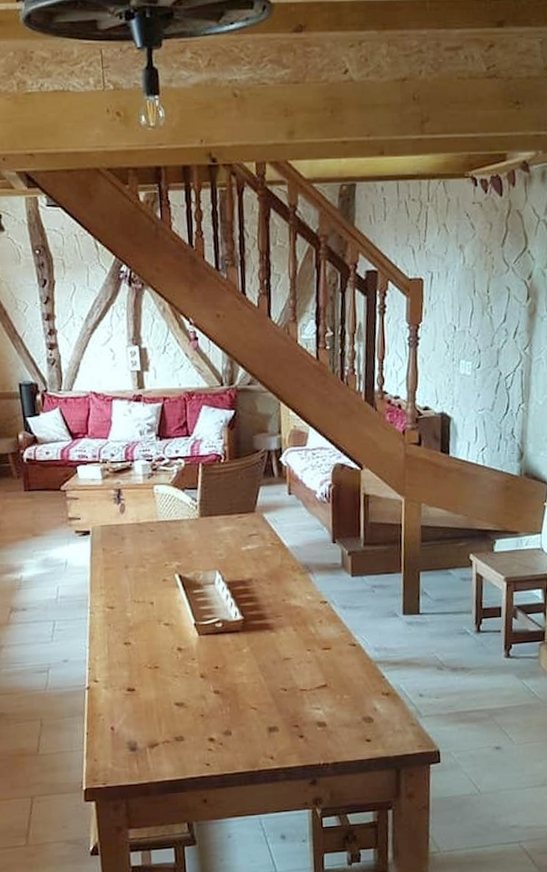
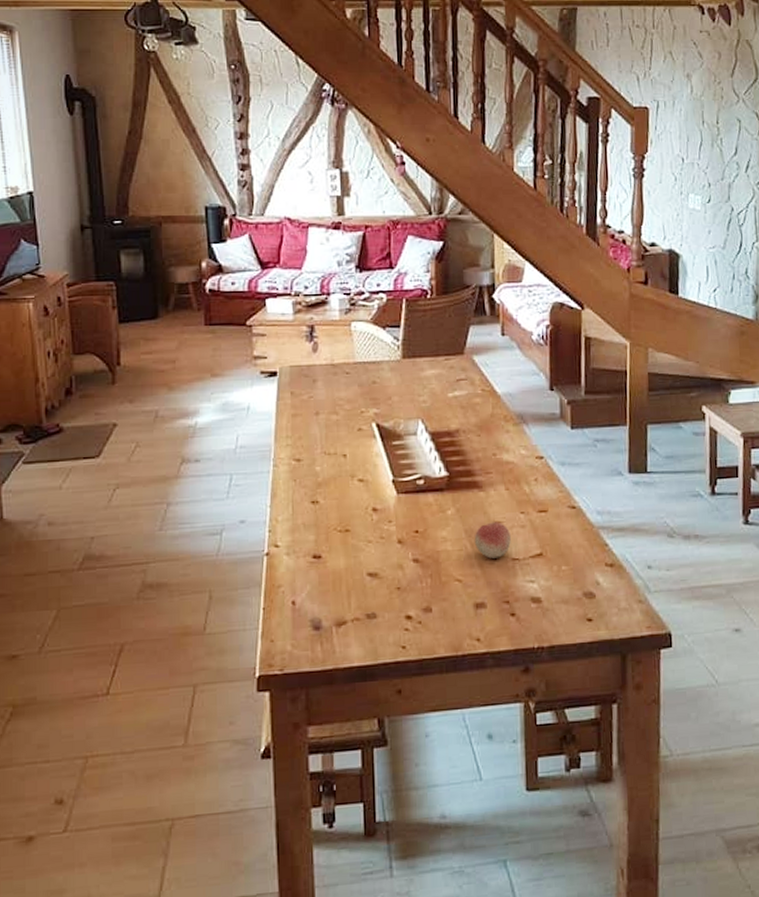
fruit: none [266,658,299,690] -> present [474,522,511,559]

